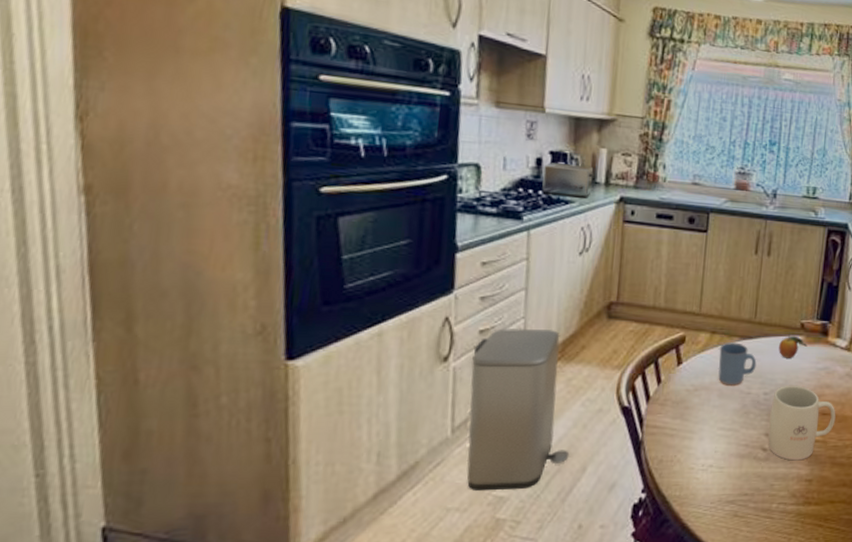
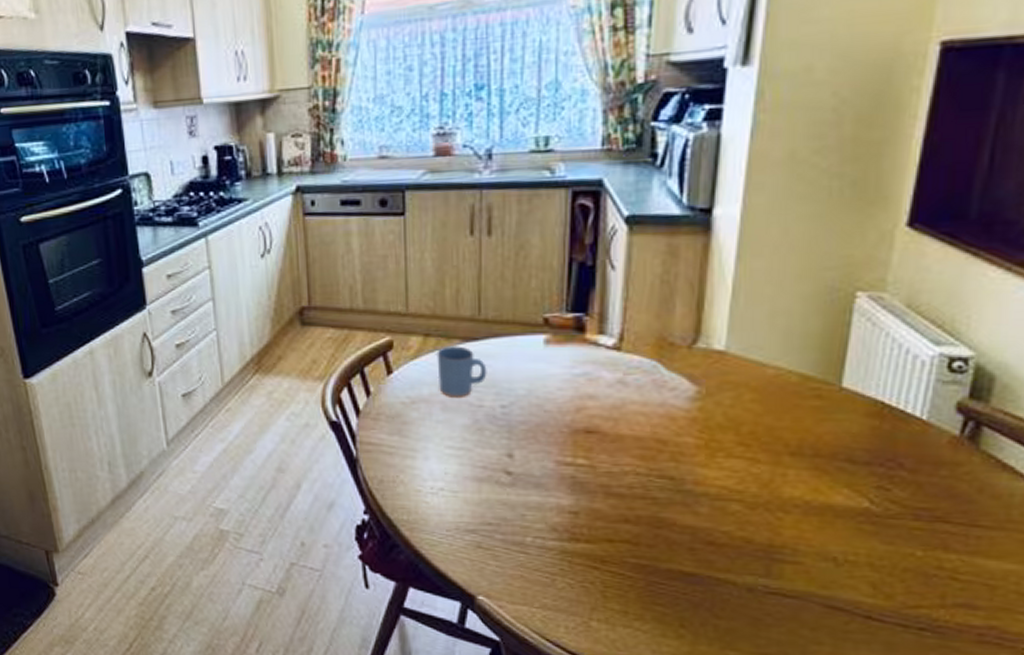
pedal bin: present [466,329,570,491] -> none [174,341,282,503]
toaster: present [542,163,595,198] -> none [210,156,265,197]
mug: present [768,385,836,461] -> none [512,395,606,488]
fruit: present [779,332,808,358] -> none [515,330,556,363]

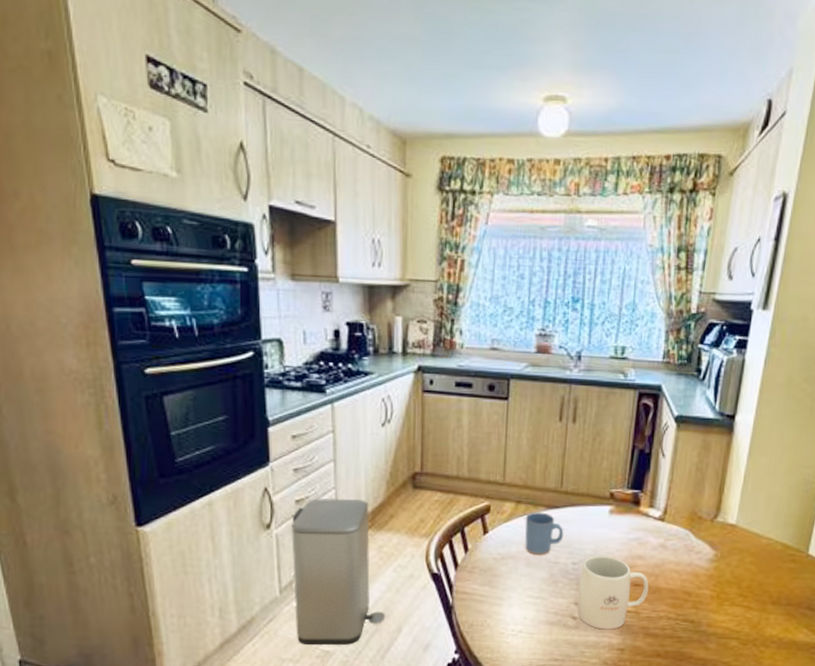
pedal bin: none [174,341,282,503] -> present [291,498,386,646]
mug: none [512,395,606,488] -> present [577,555,649,630]

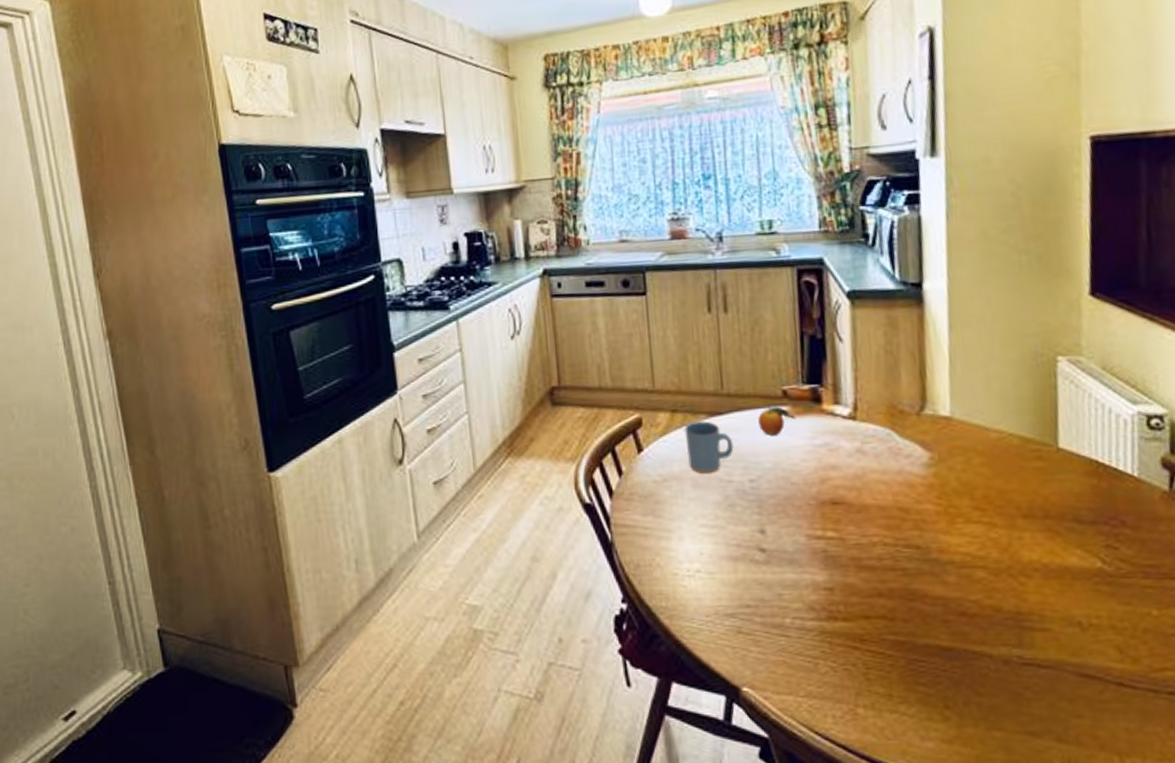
pedal bin: present [291,498,386,646] -> none [425,423,536,599]
mug: present [577,555,649,630] -> none [761,468,853,564]
fruit: none [587,501,618,528] -> present [758,402,796,435]

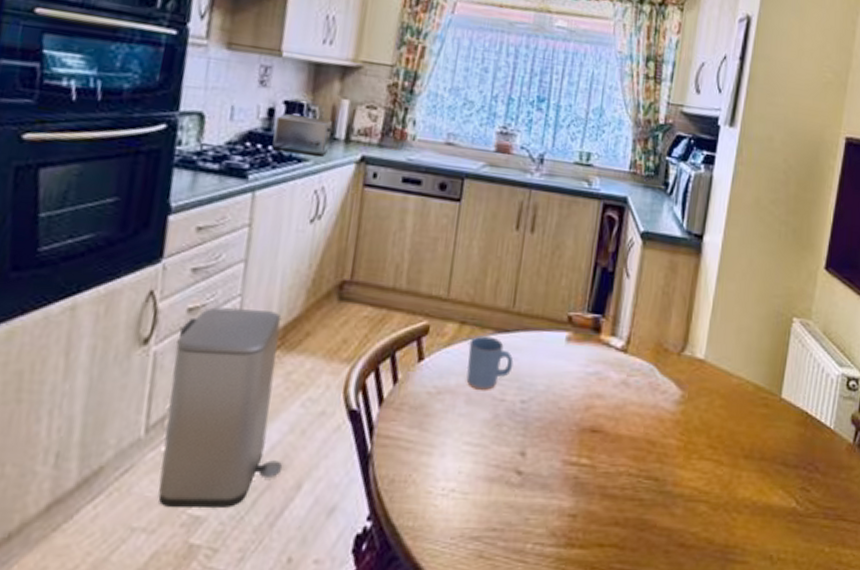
pedal bin: none [425,423,536,599] -> present [158,307,283,509]
toaster: none [460,242,513,281] -> present [272,114,334,156]
fruit: present [758,402,796,435] -> none [540,326,576,359]

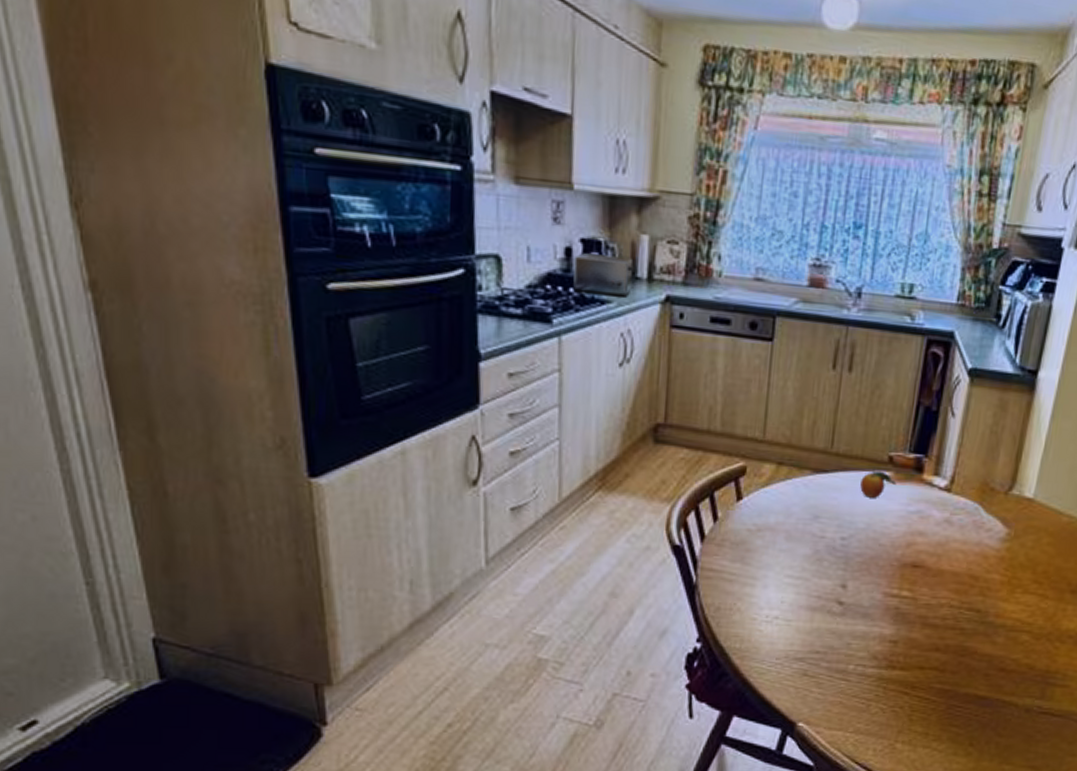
pedal bin: present [158,307,283,509] -> none [503,451,615,629]
mug: present [466,335,514,390] -> none [785,476,833,528]
fruit: none [540,326,576,359] -> present [860,466,897,498]

